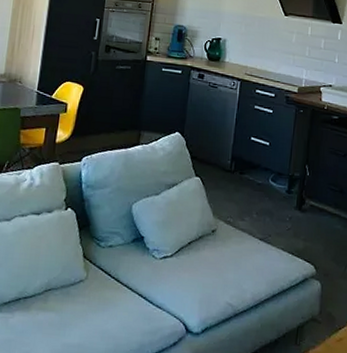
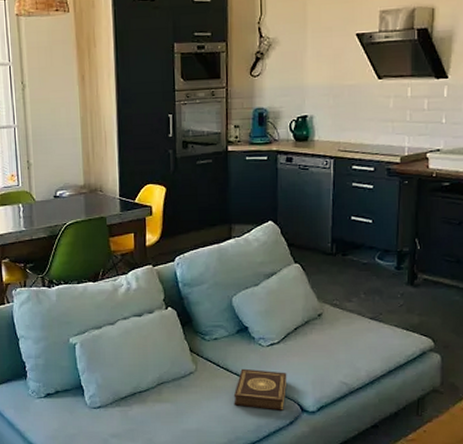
book: none [119,280,176,330] -> present [233,368,287,411]

